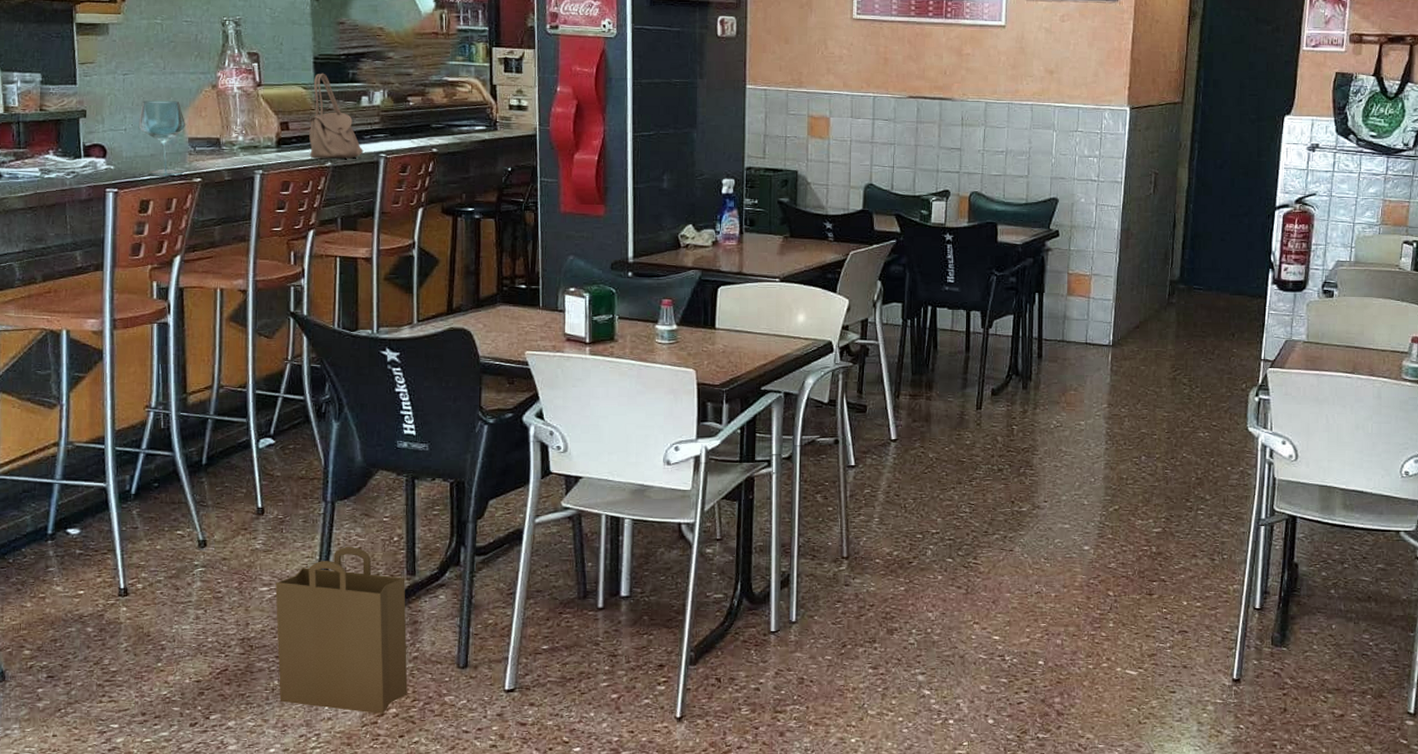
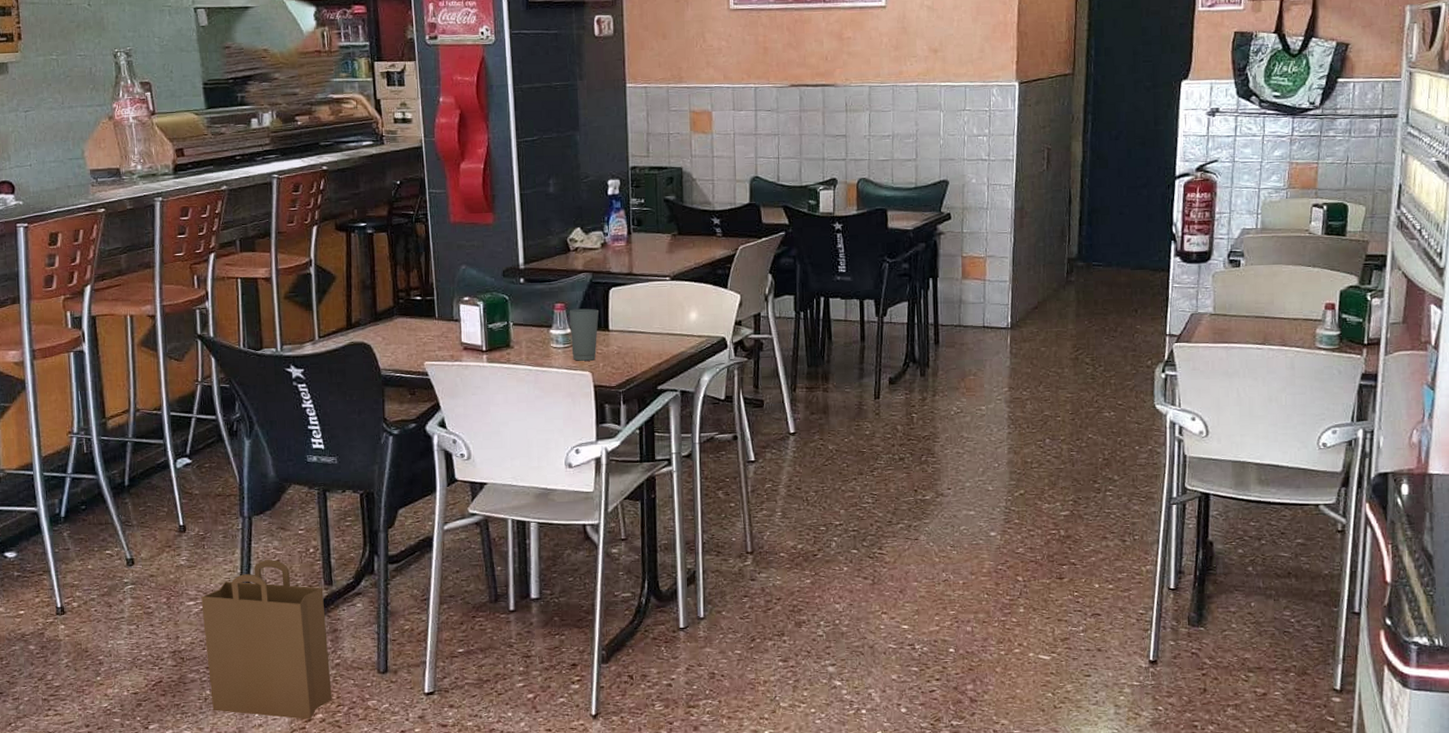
wine glass: present [138,101,186,176] -> none [42,134,88,209]
handbag: present [309,73,363,159] -> none [203,98,257,184]
cup: none [676,305,706,358] -> present [569,308,599,361]

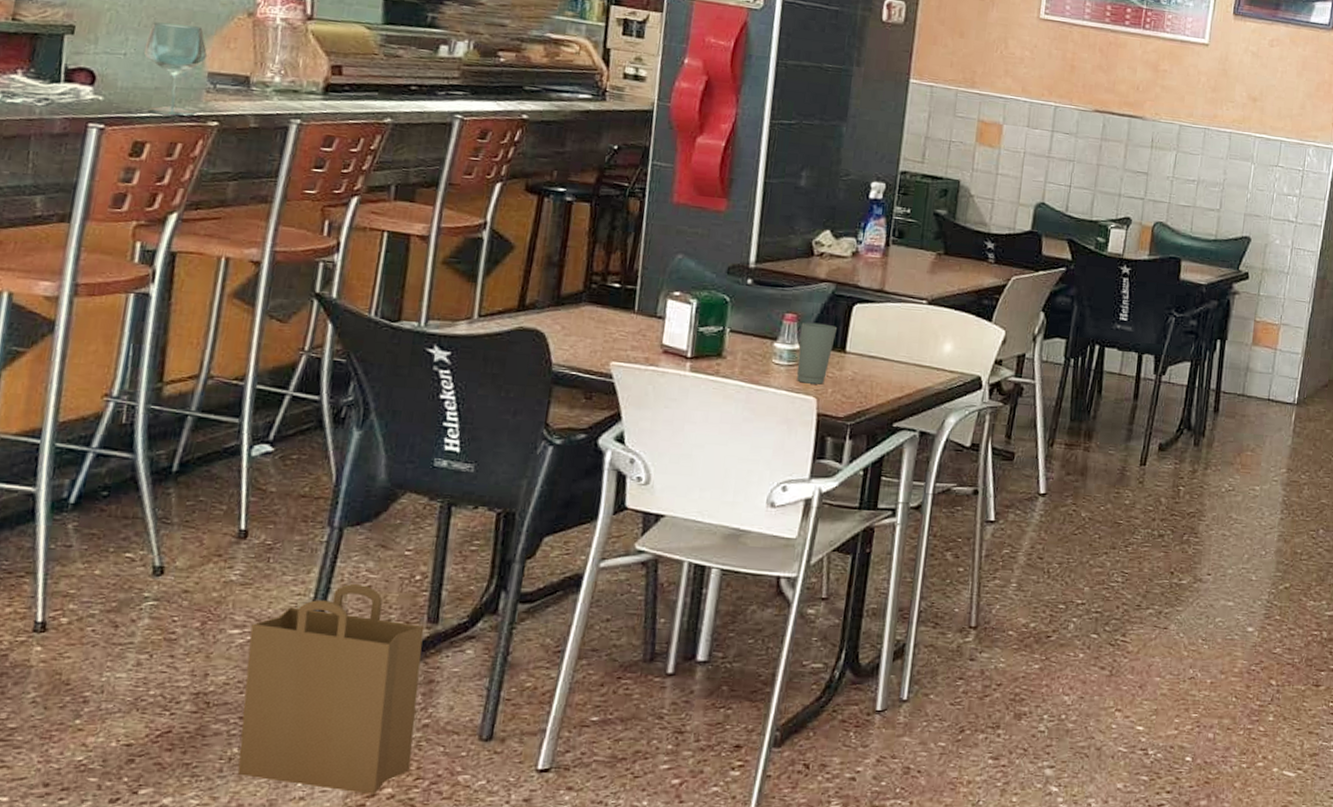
wine glass: none [42,134,88,209] -> present [143,22,208,116]

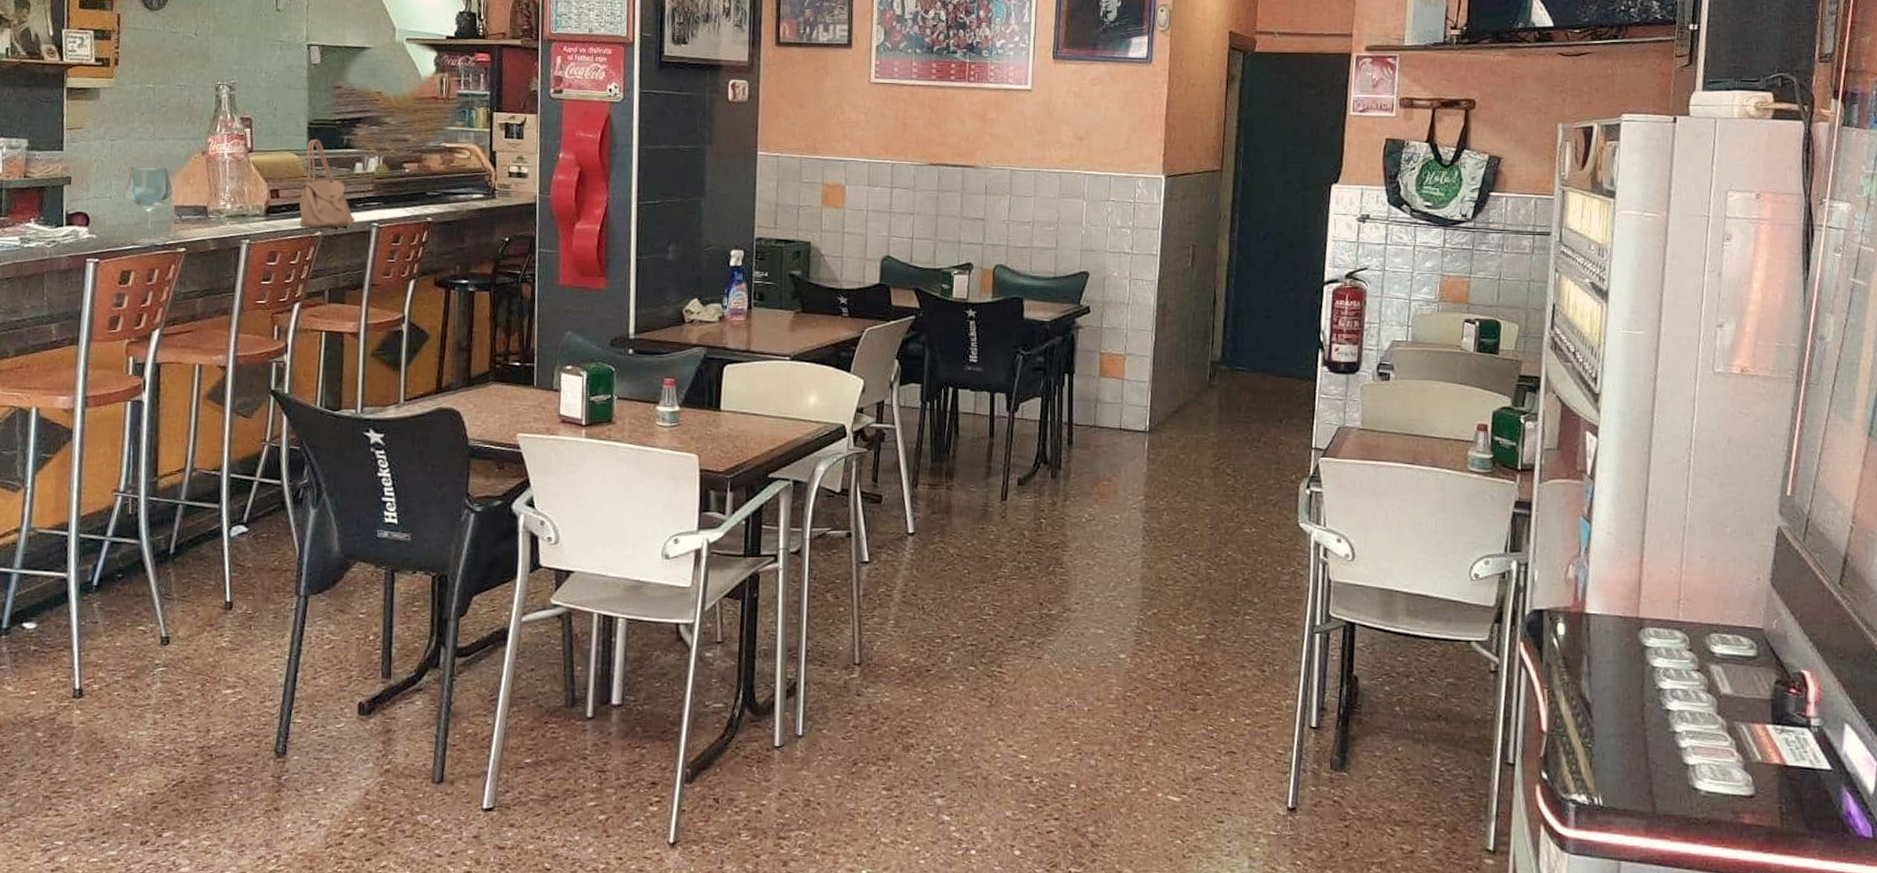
shopping bag: present [237,583,425,794] -> none [238,645,380,834]
handbag: none [365,12,435,117] -> present [299,138,355,229]
cup: present [796,322,837,385] -> none [678,385,711,442]

